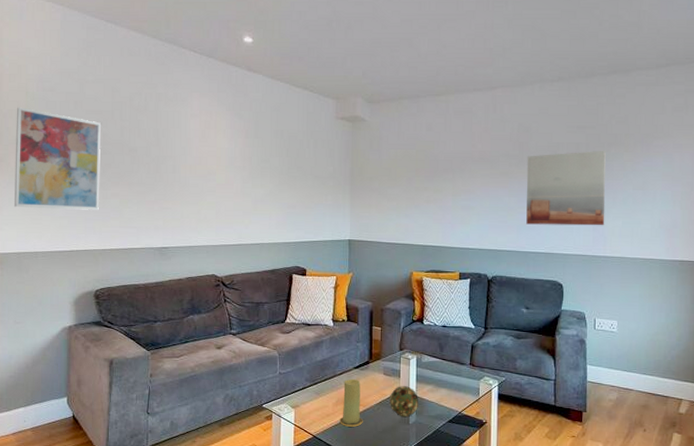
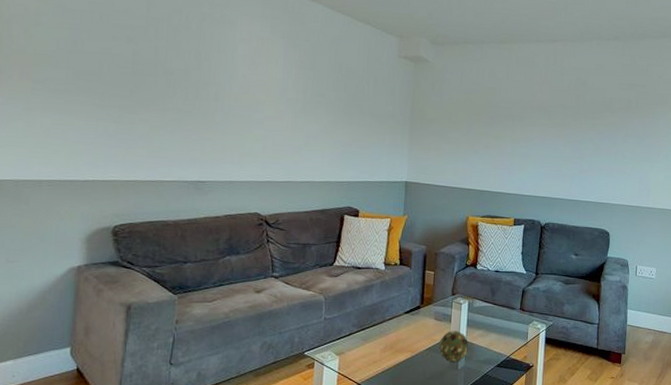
wall art: present [13,107,101,210] -> none [13,12,131,137]
candle: present [339,378,363,427] -> none [386,324,411,373]
wall art: present [526,151,606,226] -> none [579,108,653,179]

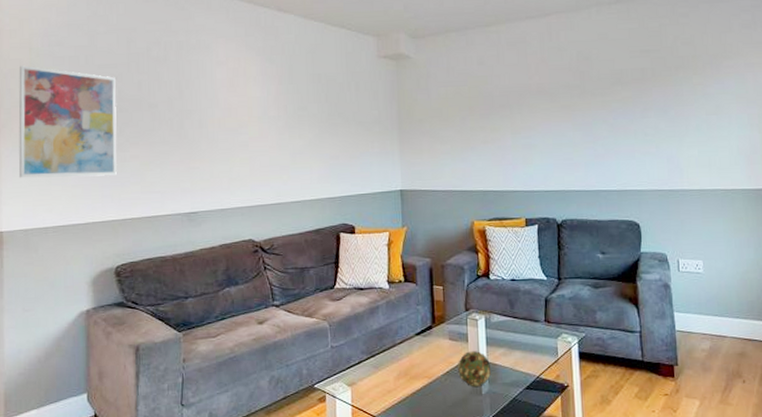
wall art: none [13,12,131,137] -> present [18,65,117,178]

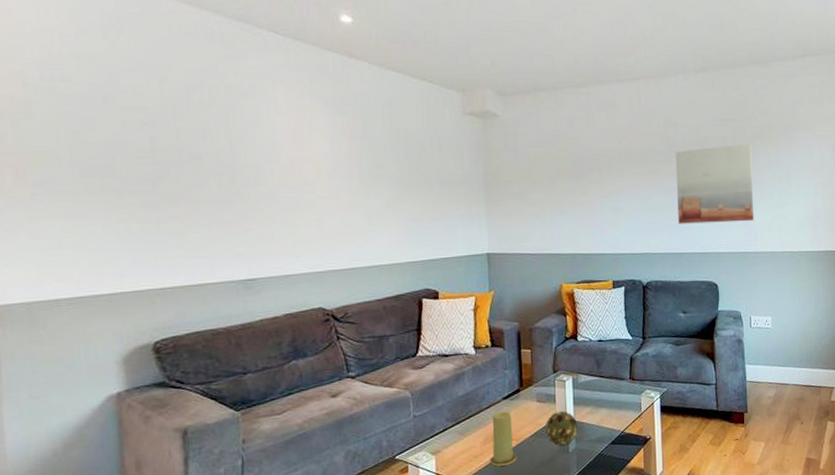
wall art: present [18,65,117,178] -> none [9,104,151,242]
candle: none [403,347,430,403] -> present [490,411,517,466]
wall art: none [589,75,679,160] -> present [675,144,754,224]

